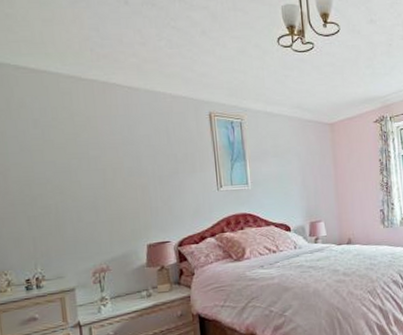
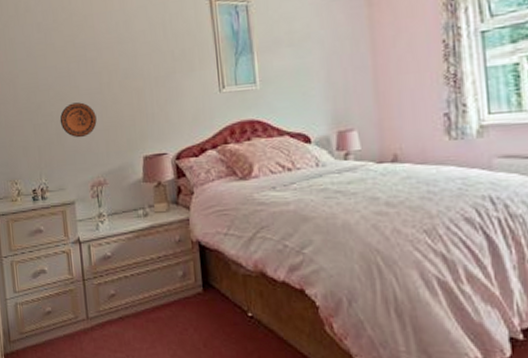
decorative plate: none [59,196,100,229] -> present [60,102,97,138]

